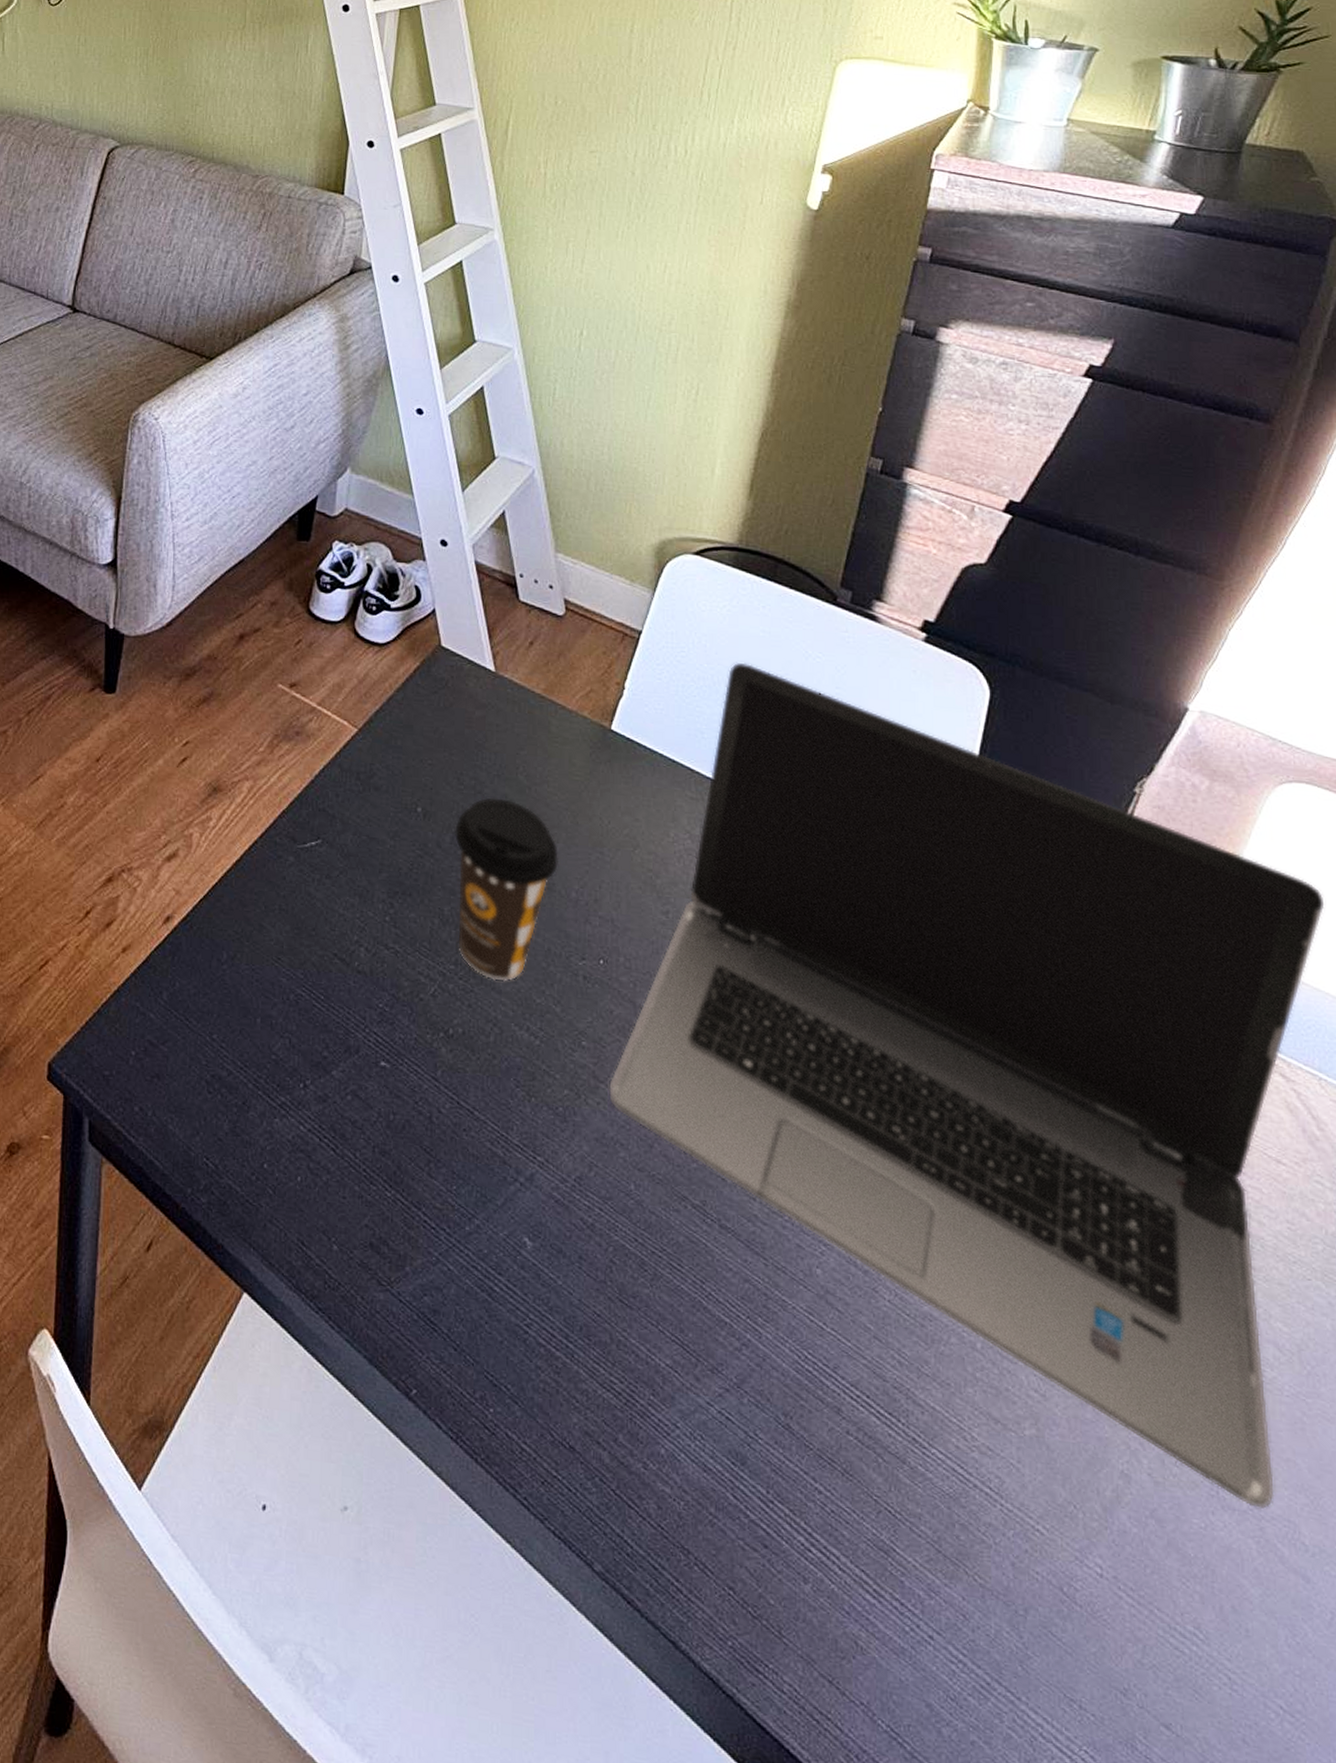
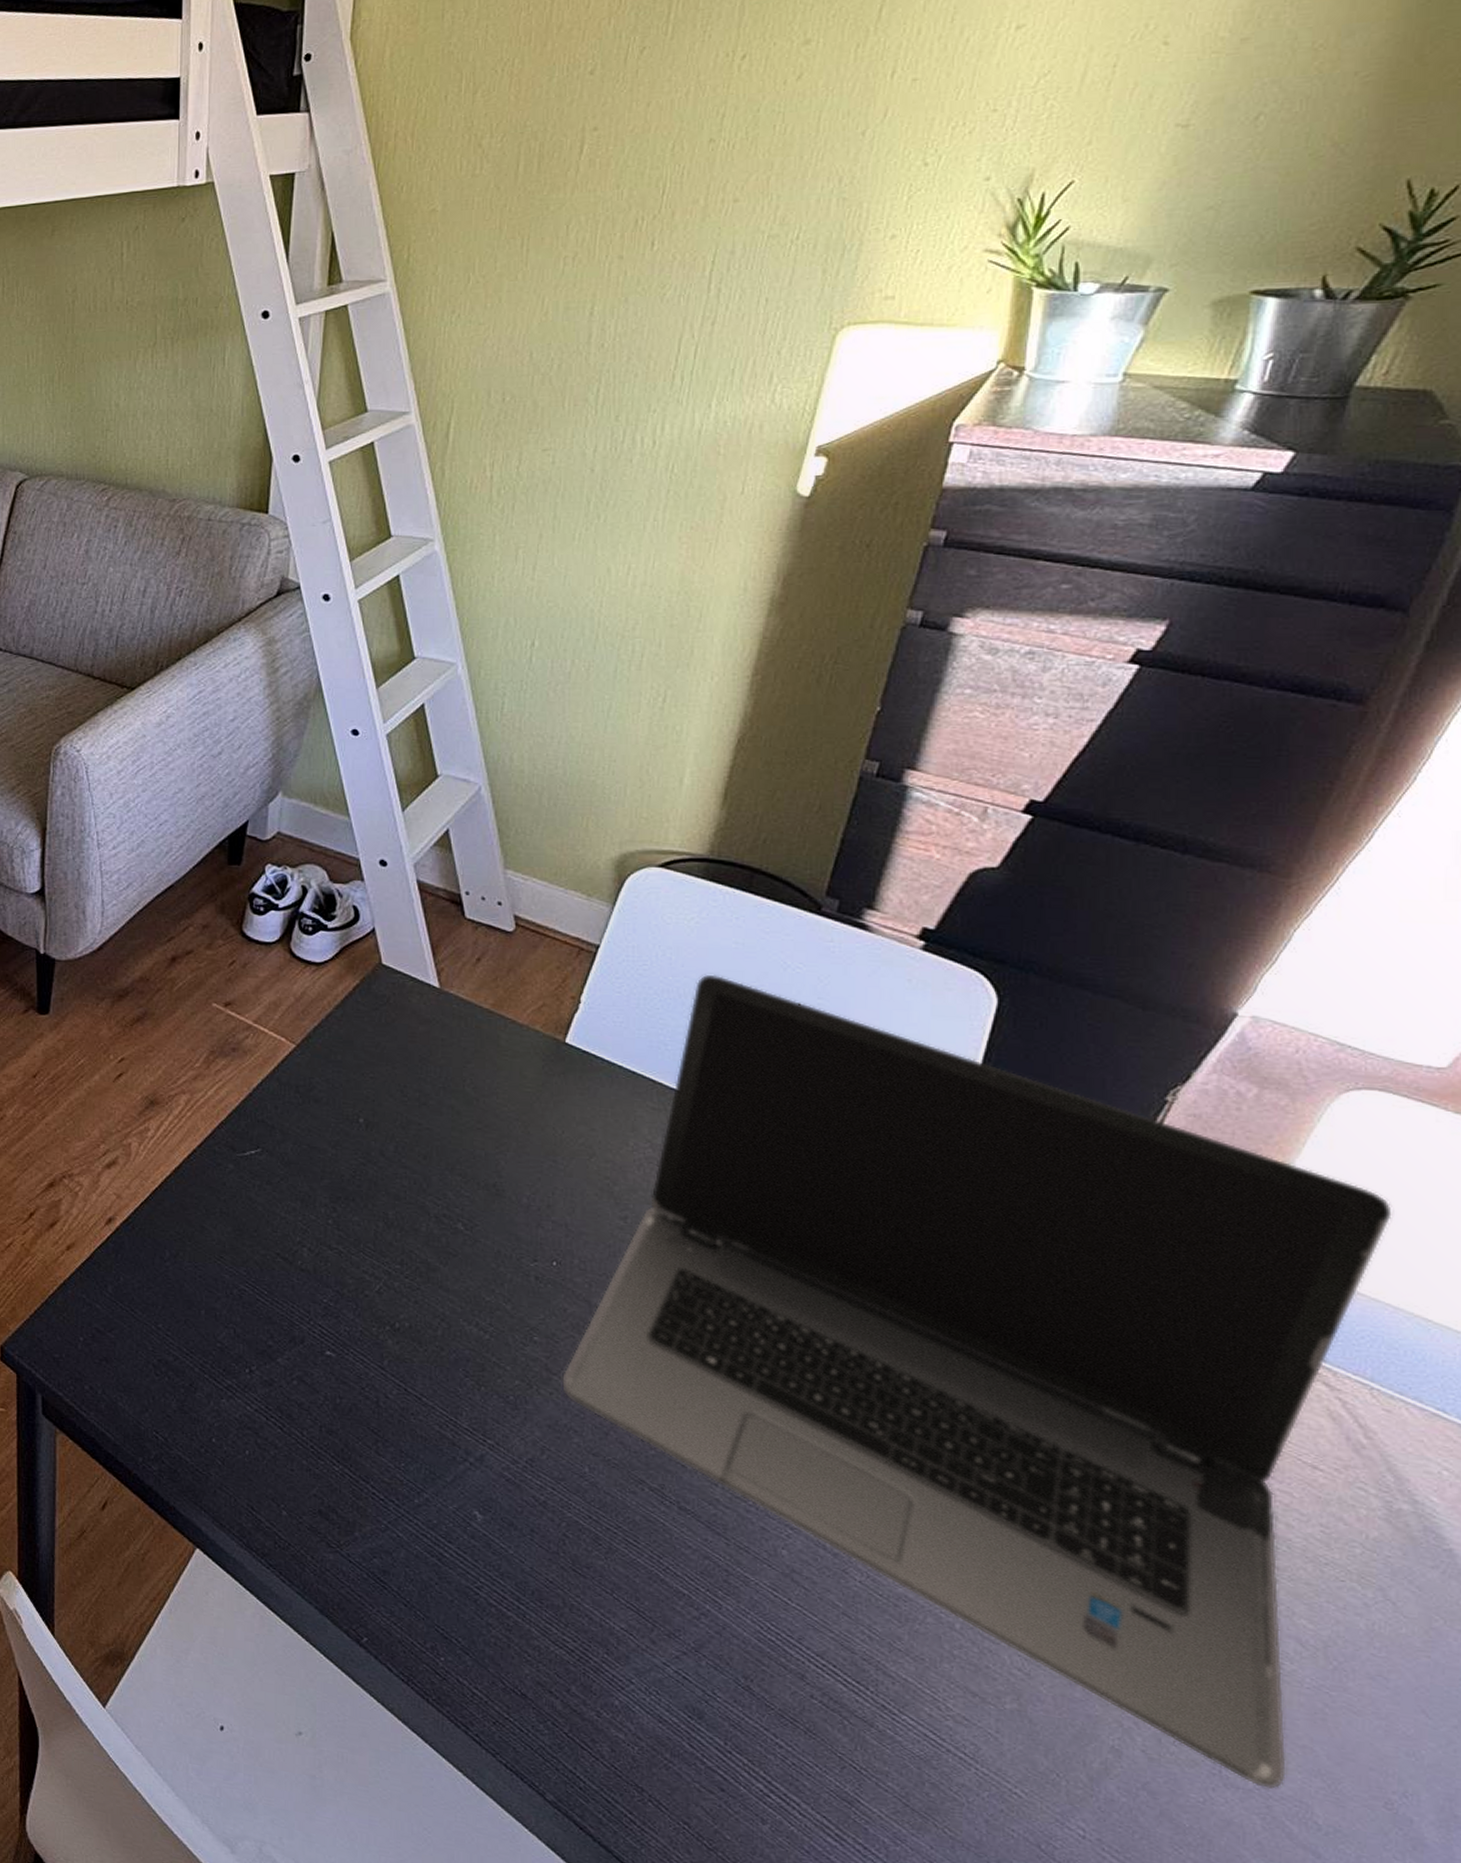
coffee cup: present [455,797,559,982] -> none [399,1108,510,1281]

